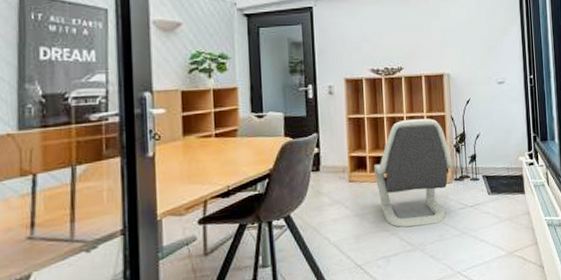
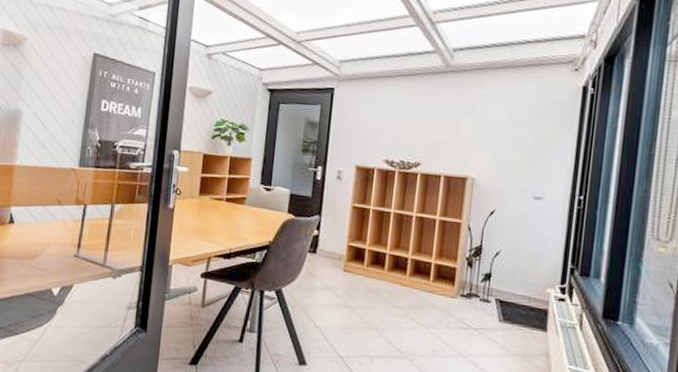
lounge chair: present [373,118,453,227] -> none [371,219,462,338]

